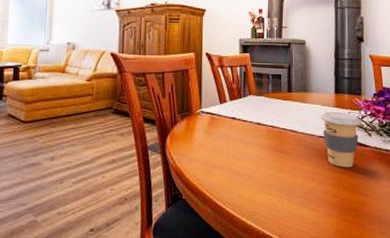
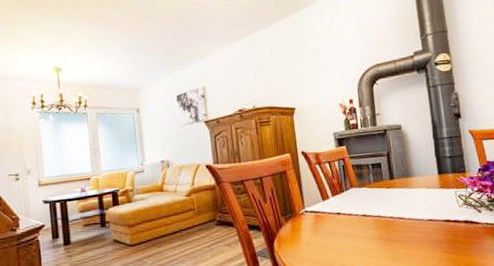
coffee cup: present [320,111,362,168] -> none [426,192,470,248]

